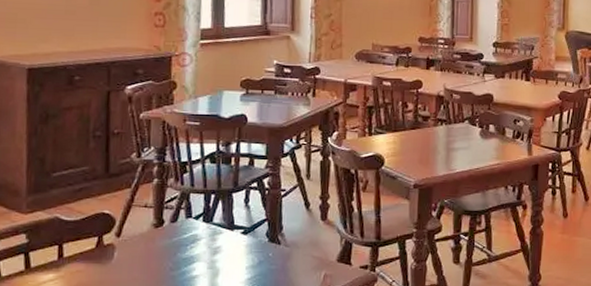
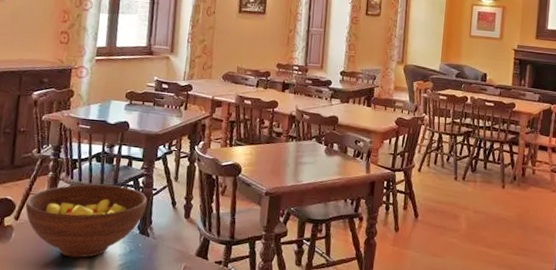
fruit bowl: none [128,189,275,275] -> present [25,184,147,258]

